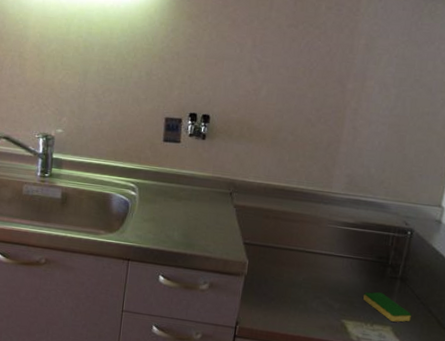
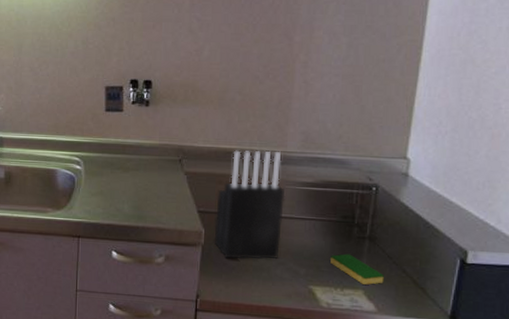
knife block: none [256,188,327,292] -> present [214,150,285,260]

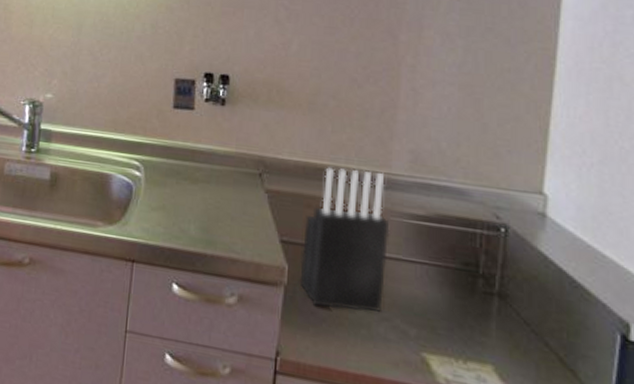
dish sponge: present [330,254,384,285] -> none [449,313,520,359]

